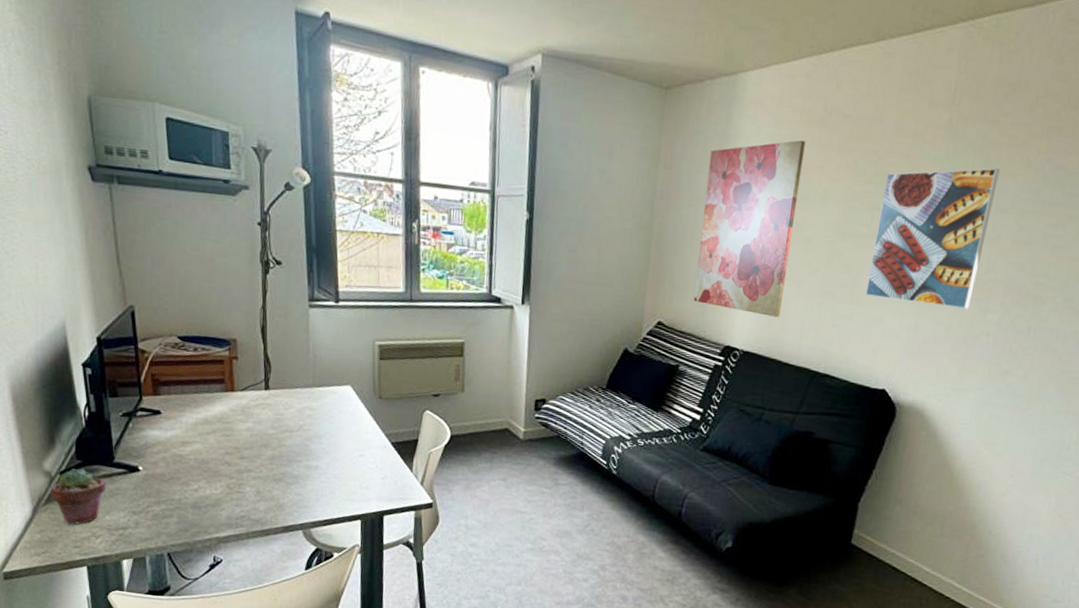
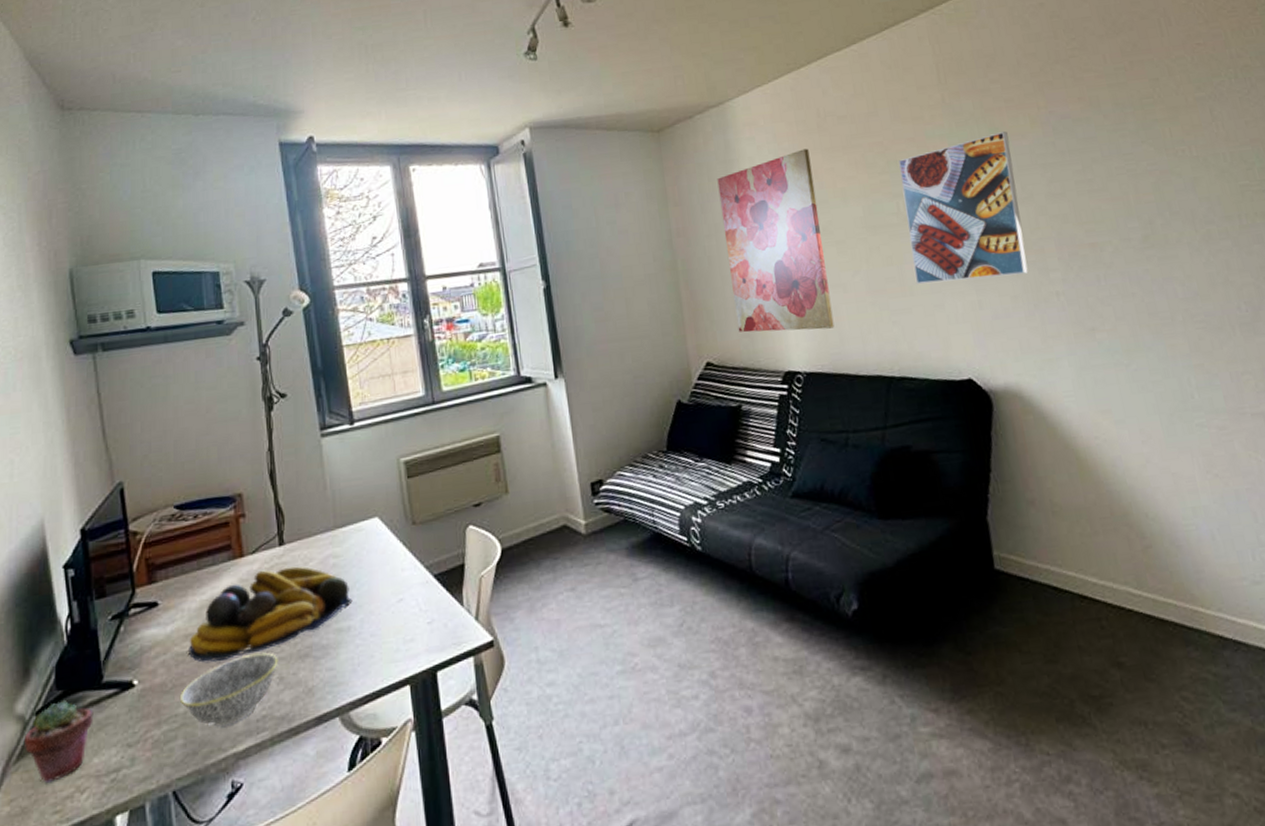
bowl: none [176,469,257,517] -> present [181,653,278,727]
fruit bowl: none [185,406,322,468] -> present [189,566,353,663]

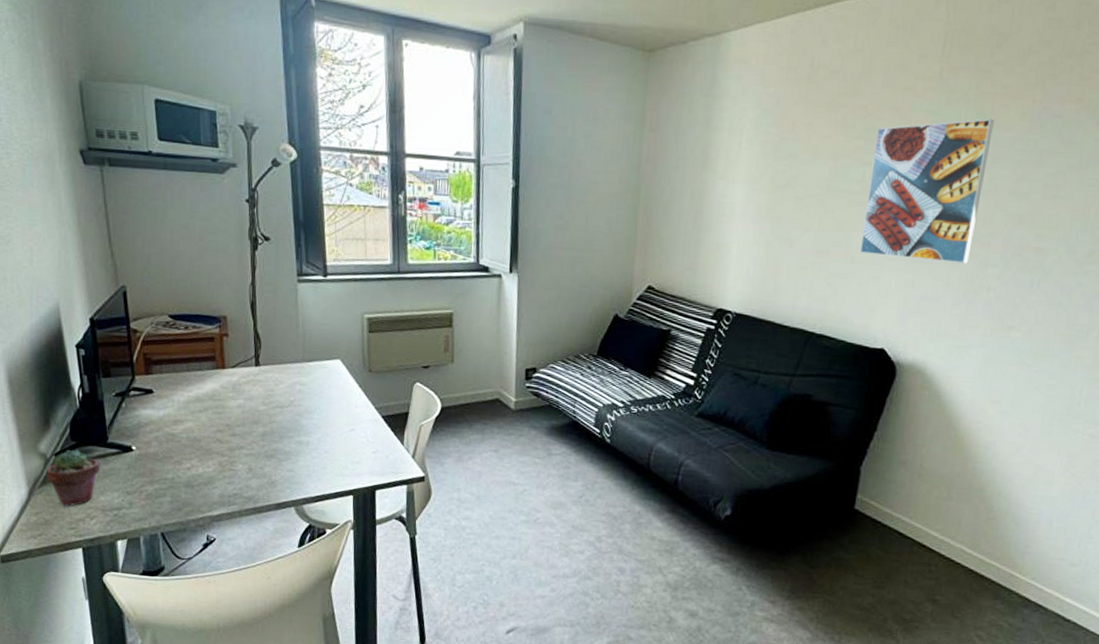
bowl: present [181,653,278,727] -> none [169,446,249,495]
fruit bowl: present [189,566,353,663] -> none [177,382,313,446]
wall art: present [717,148,835,333] -> none [683,98,793,278]

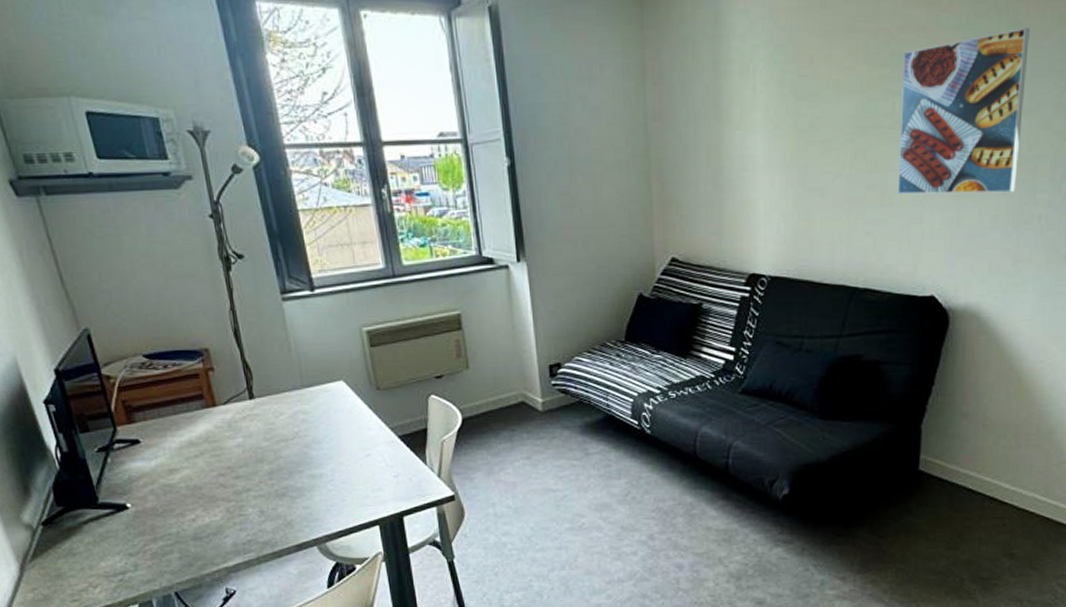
potted succulent: present [46,450,100,507] -> none [34,515,96,579]

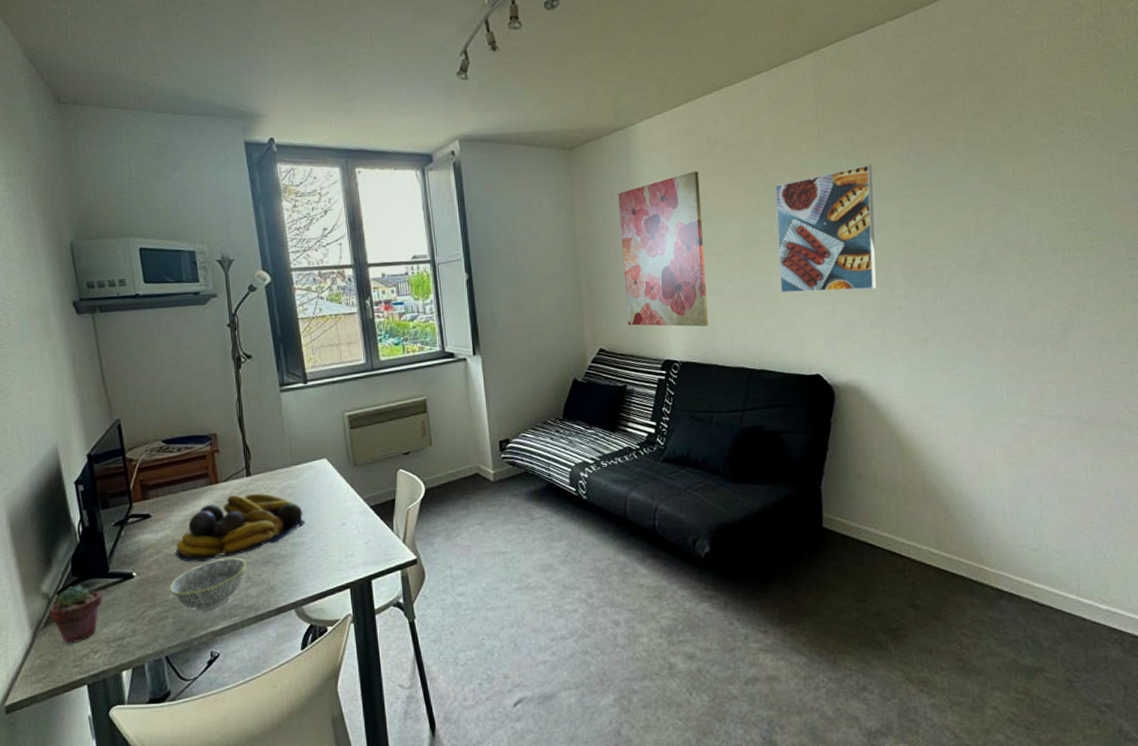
potted succulent: none [34,515,96,579] -> present [49,585,103,645]
bowl: none [171,490,258,546] -> present [170,558,247,611]
fruit bowl: none [173,418,323,494] -> present [176,493,305,562]
wall art: none [702,29,807,234] -> present [618,171,709,327]

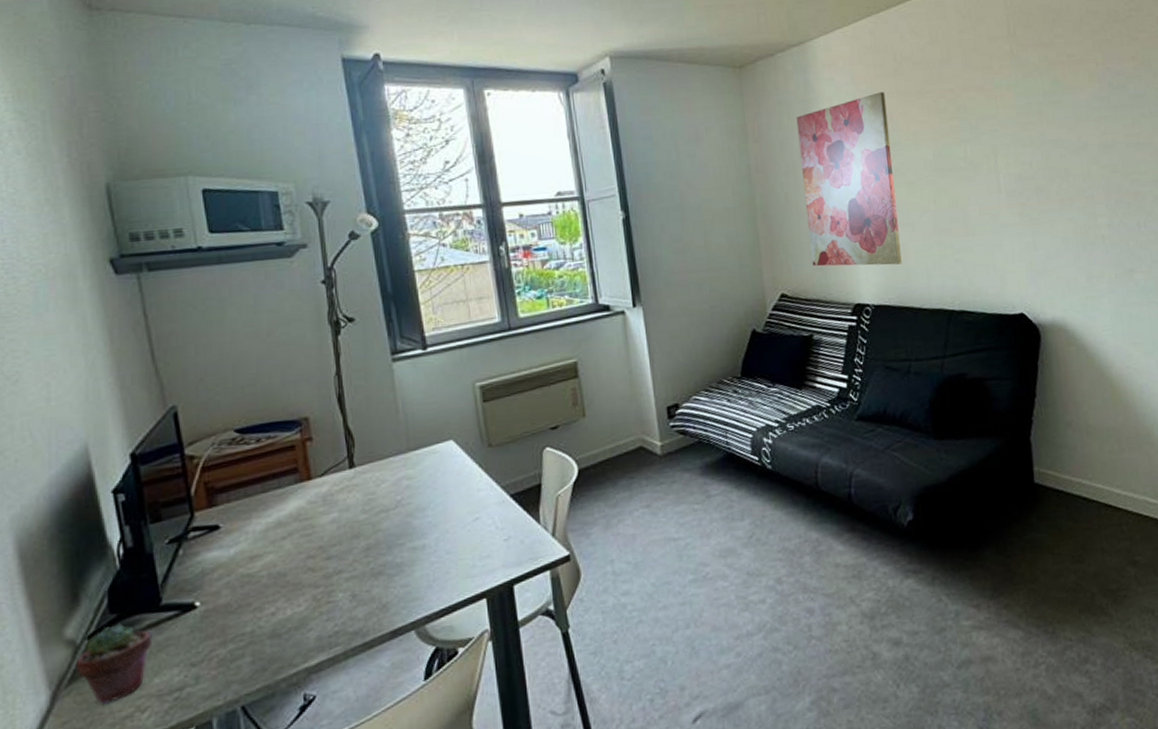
bowl: present [170,558,247,611] -> none [247,572,351,644]
fruit bowl: present [176,493,305,562] -> none [254,488,427,583]
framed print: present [775,165,877,293] -> none [968,85,1079,225]

